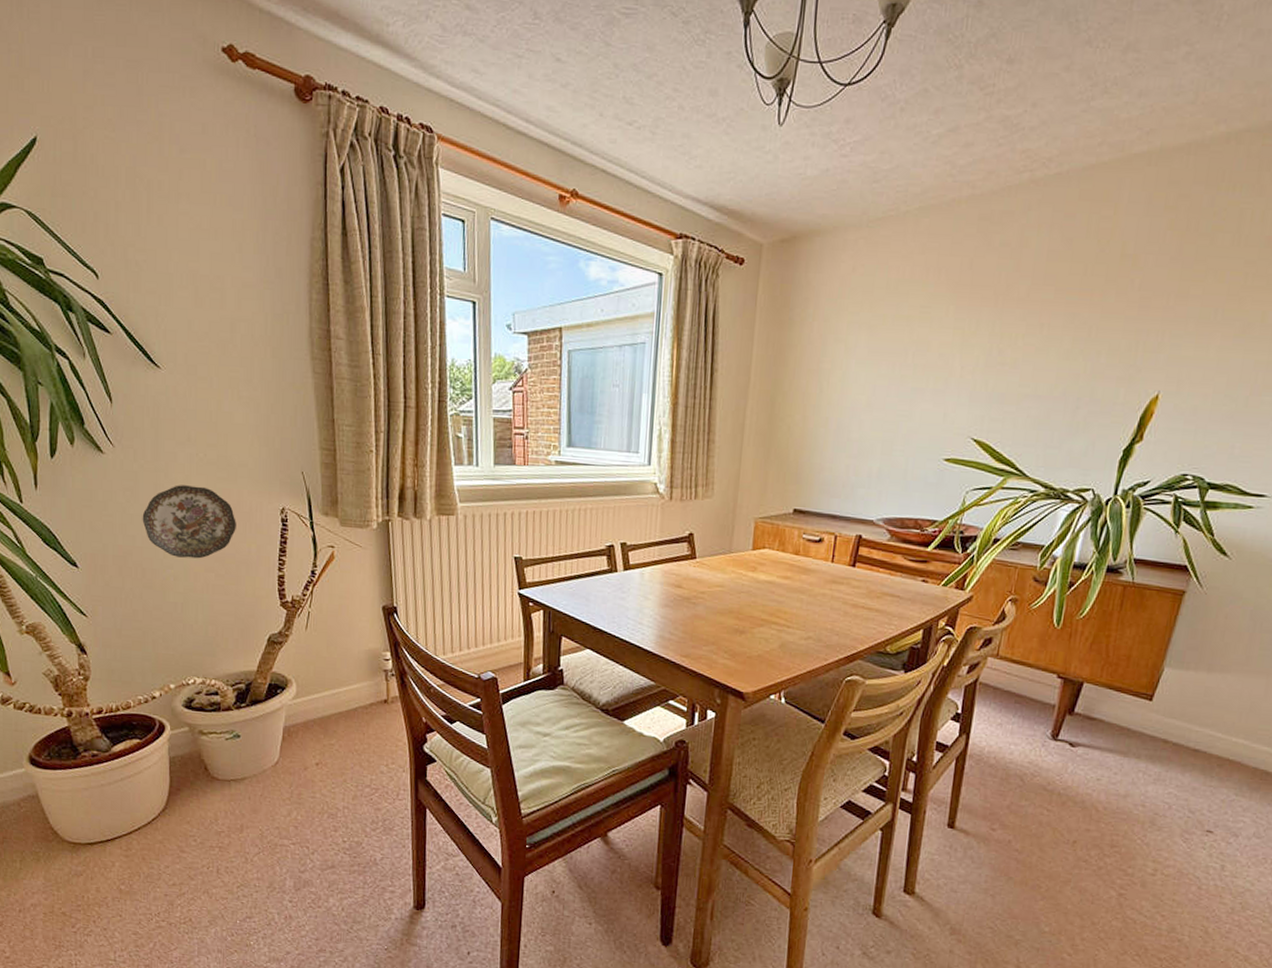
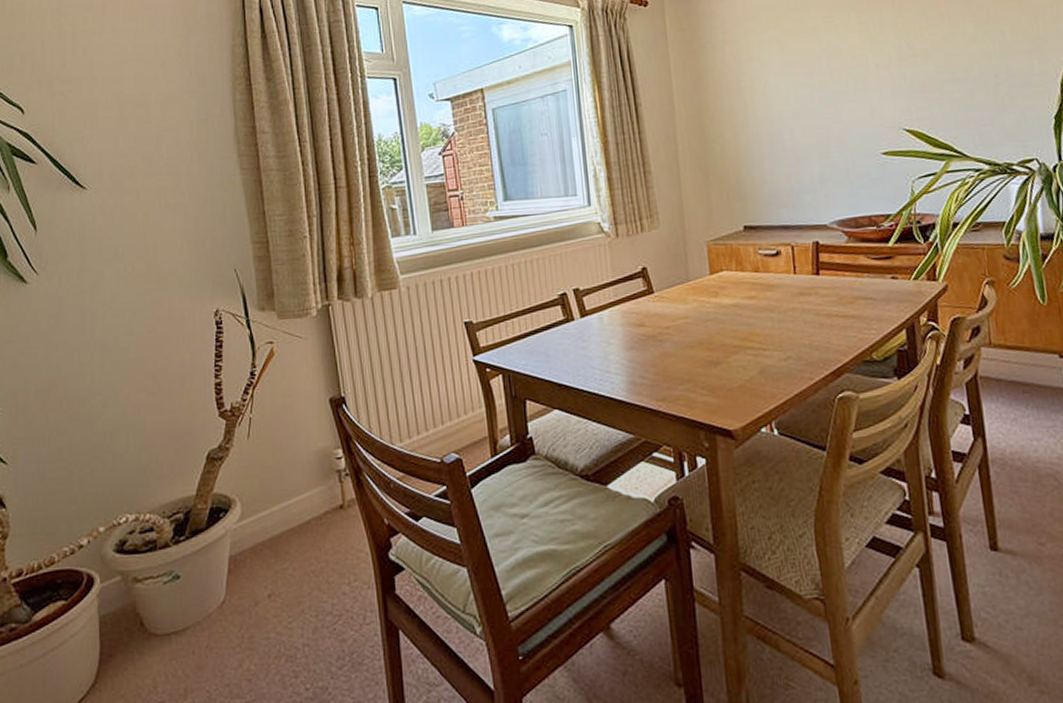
decorative plate: present [142,485,236,559] -> none [67,301,168,381]

